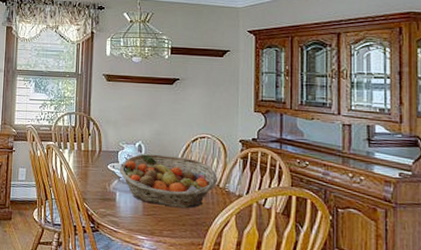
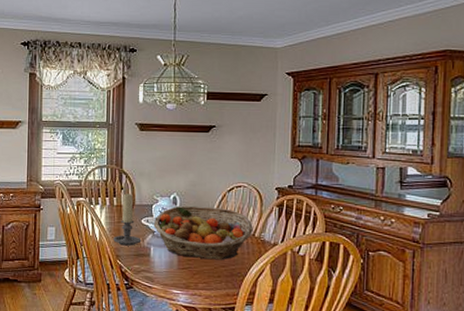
candle holder: none [80,139,108,190] -> present [113,193,142,246]

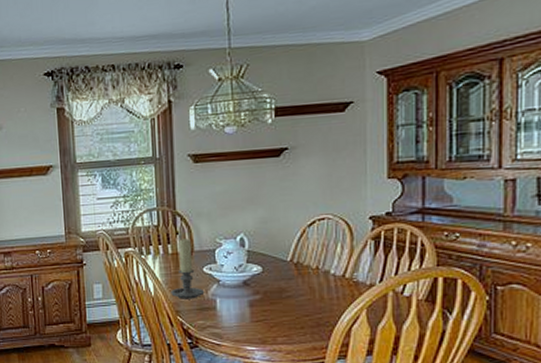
fruit basket: present [153,205,253,260] -> none [218,246,343,309]

